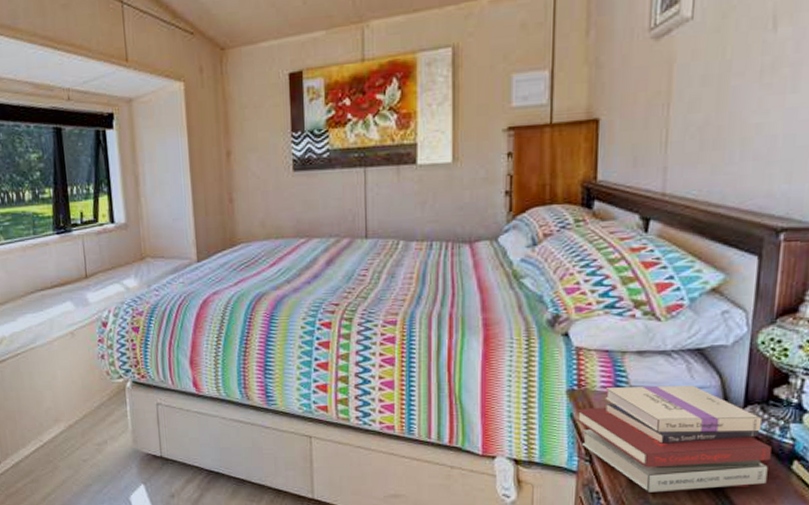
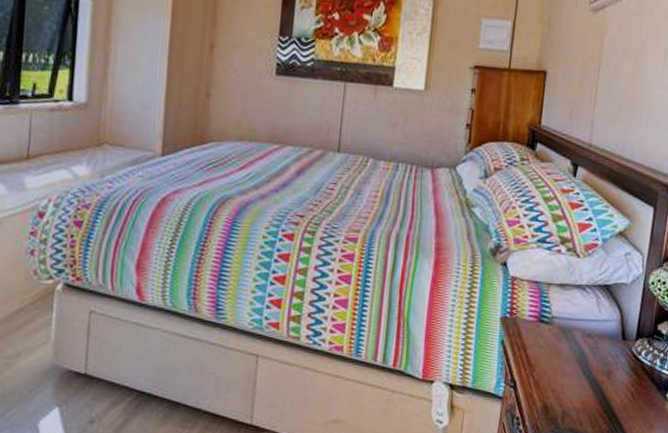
books: present [576,385,772,493] -> none [506,317,654,418]

